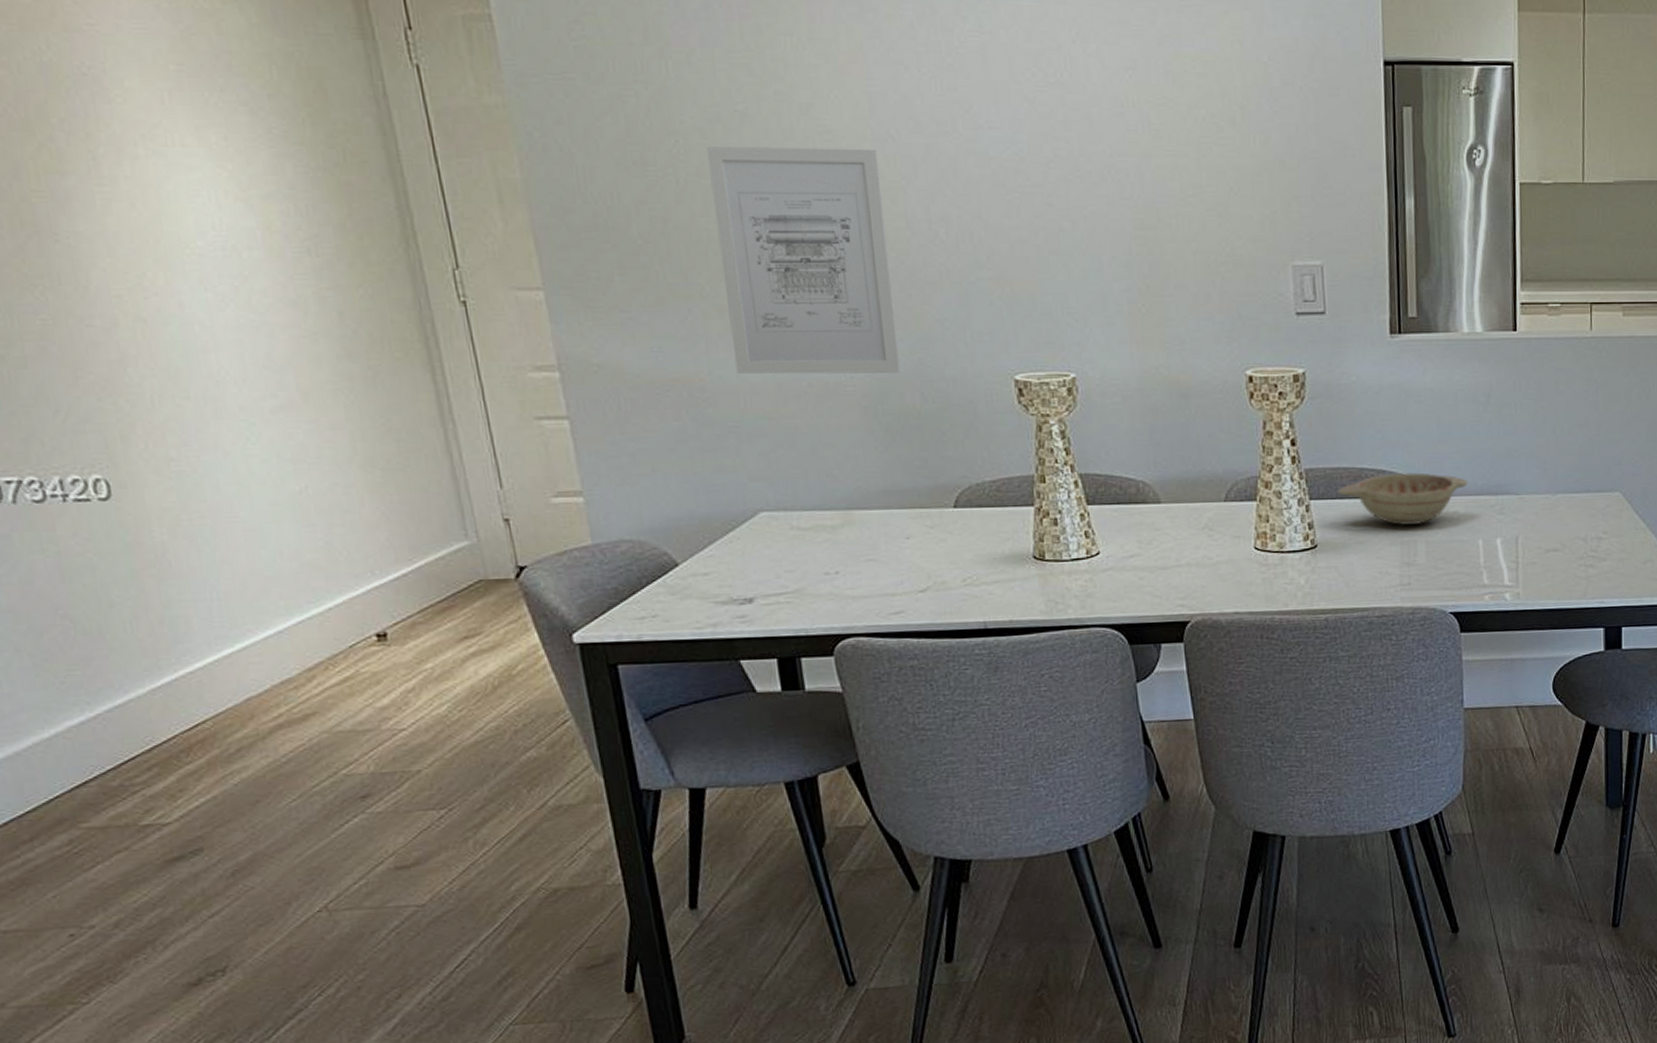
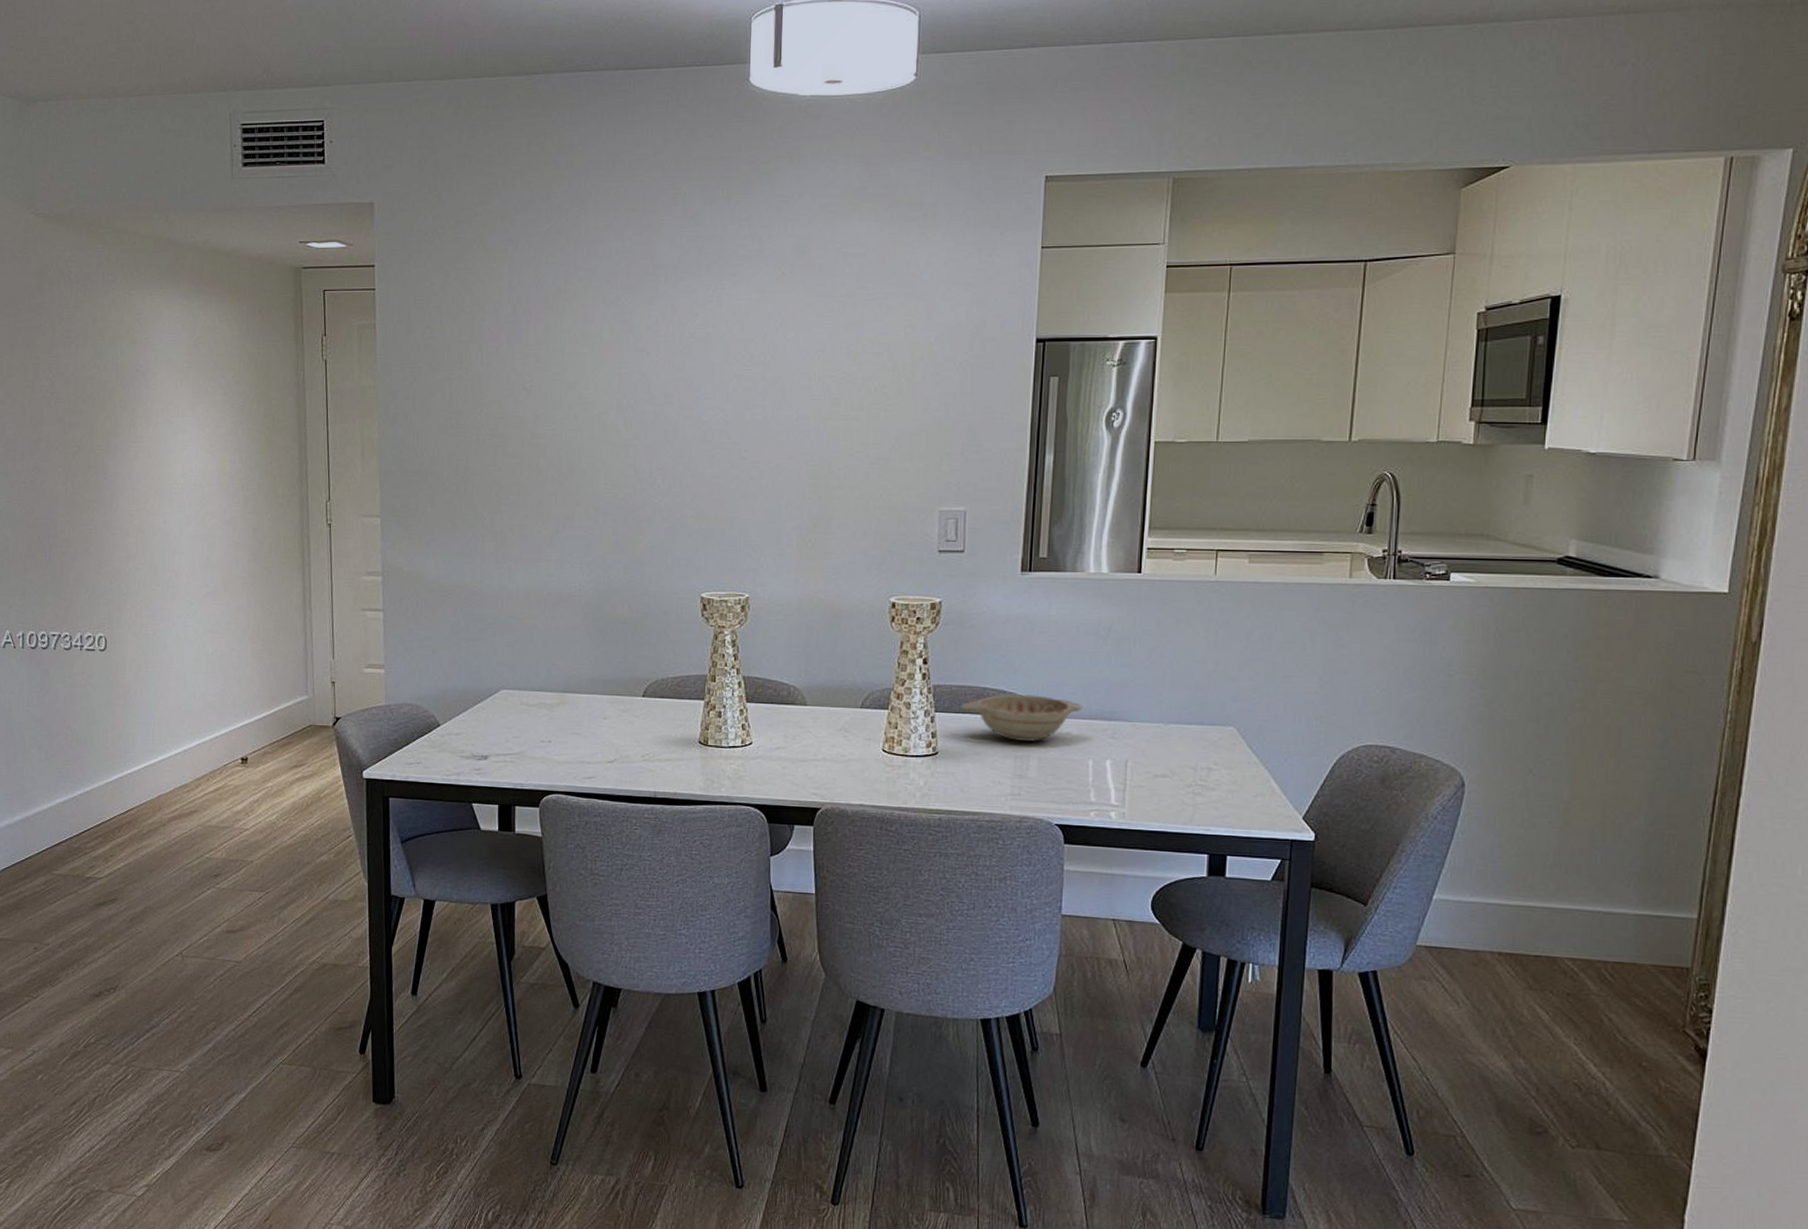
wall art: present [705,147,902,375] -> none [499,414,620,589]

